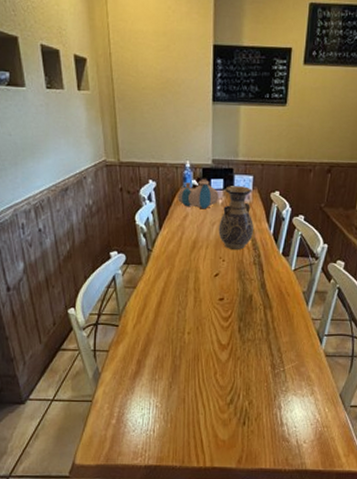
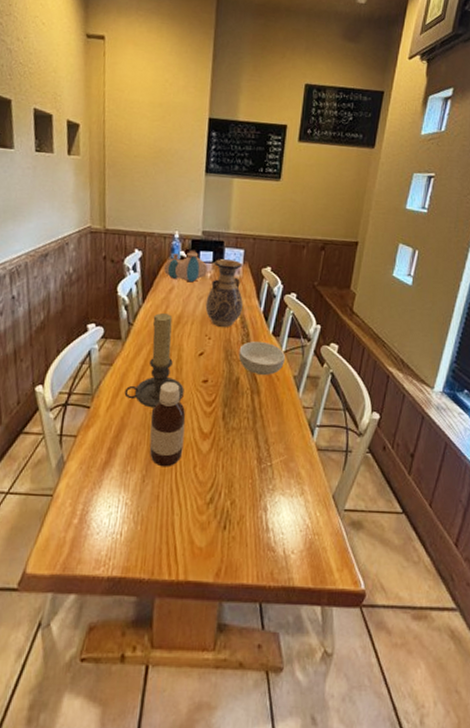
candle holder: none [148,239,203,325] -> present [124,313,184,408]
bottle: none [173,301,205,375] -> present [149,382,186,467]
cereal bowl: none [251,262,294,293] -> present [238,341,285,376]

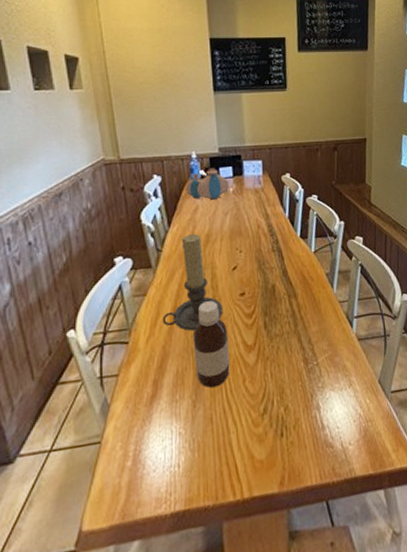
vase: present [205,259,243,328] -> none [232,172,269,240]
cereal bowl: present [238,341,285,376] -> none [271,246,316,279]

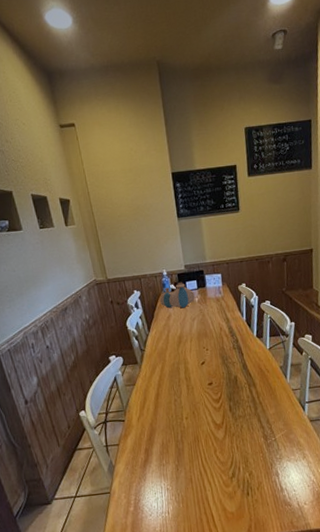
candle holder: present [162,234,223,331] -> none [148,336,196,413]
bottle: present [192,301,230,388] -> none [172,389,204,456]

